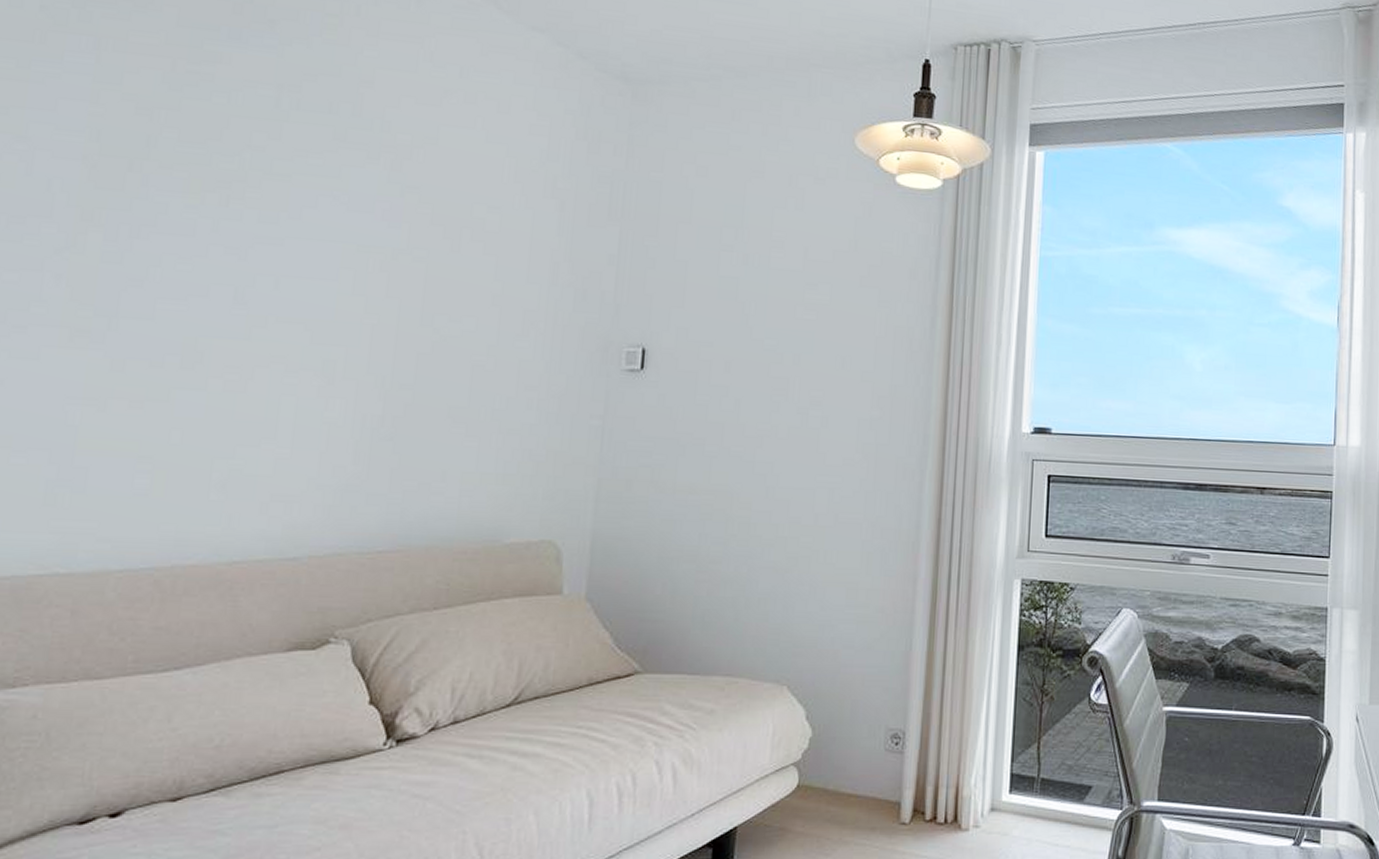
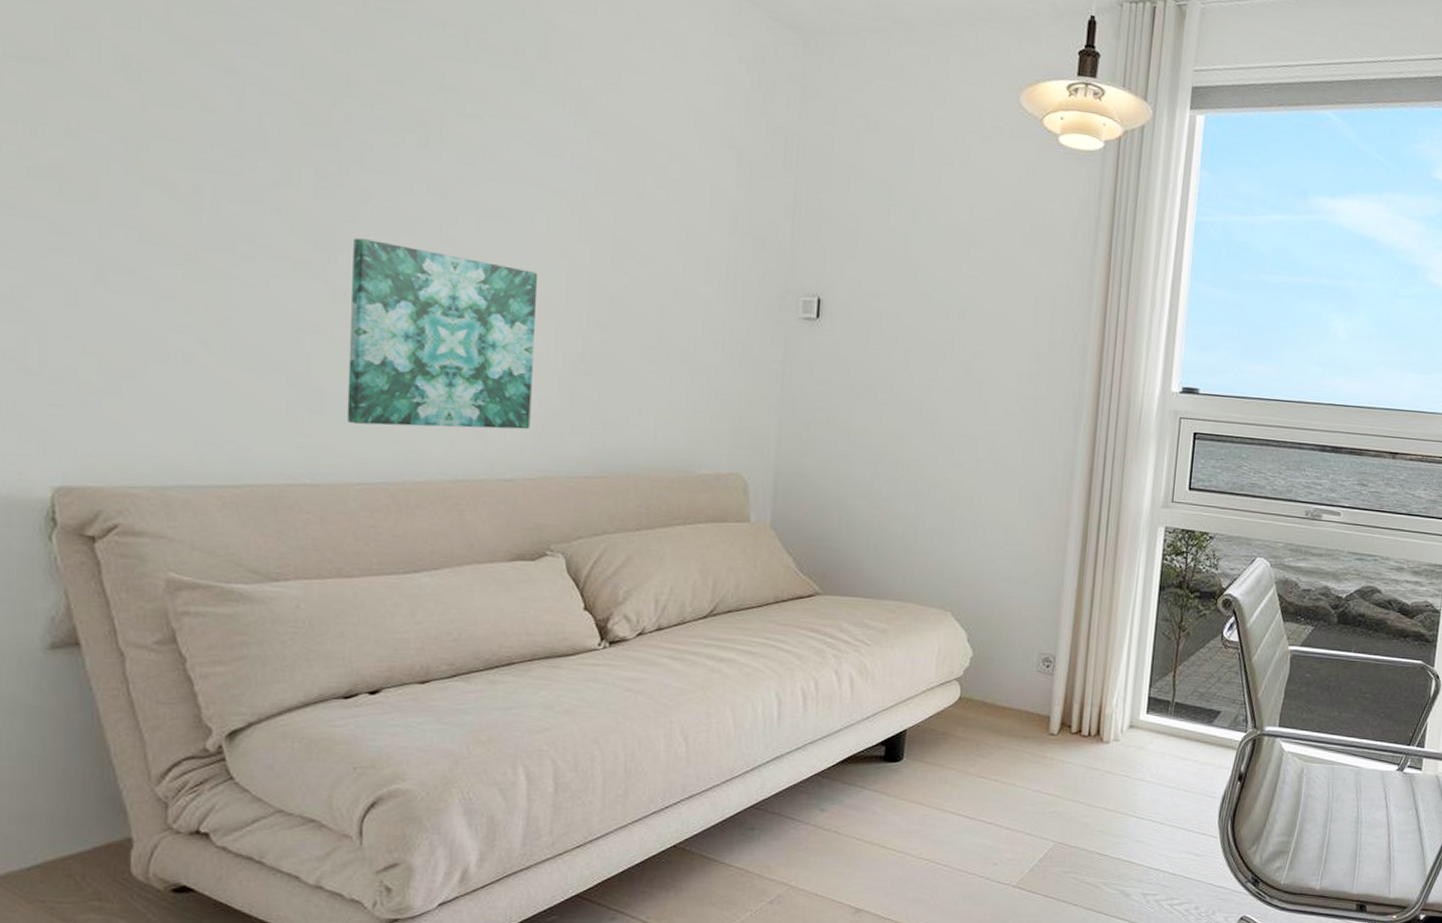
wall art: none [112,303,338,504] -> present [347,238,537,430]

